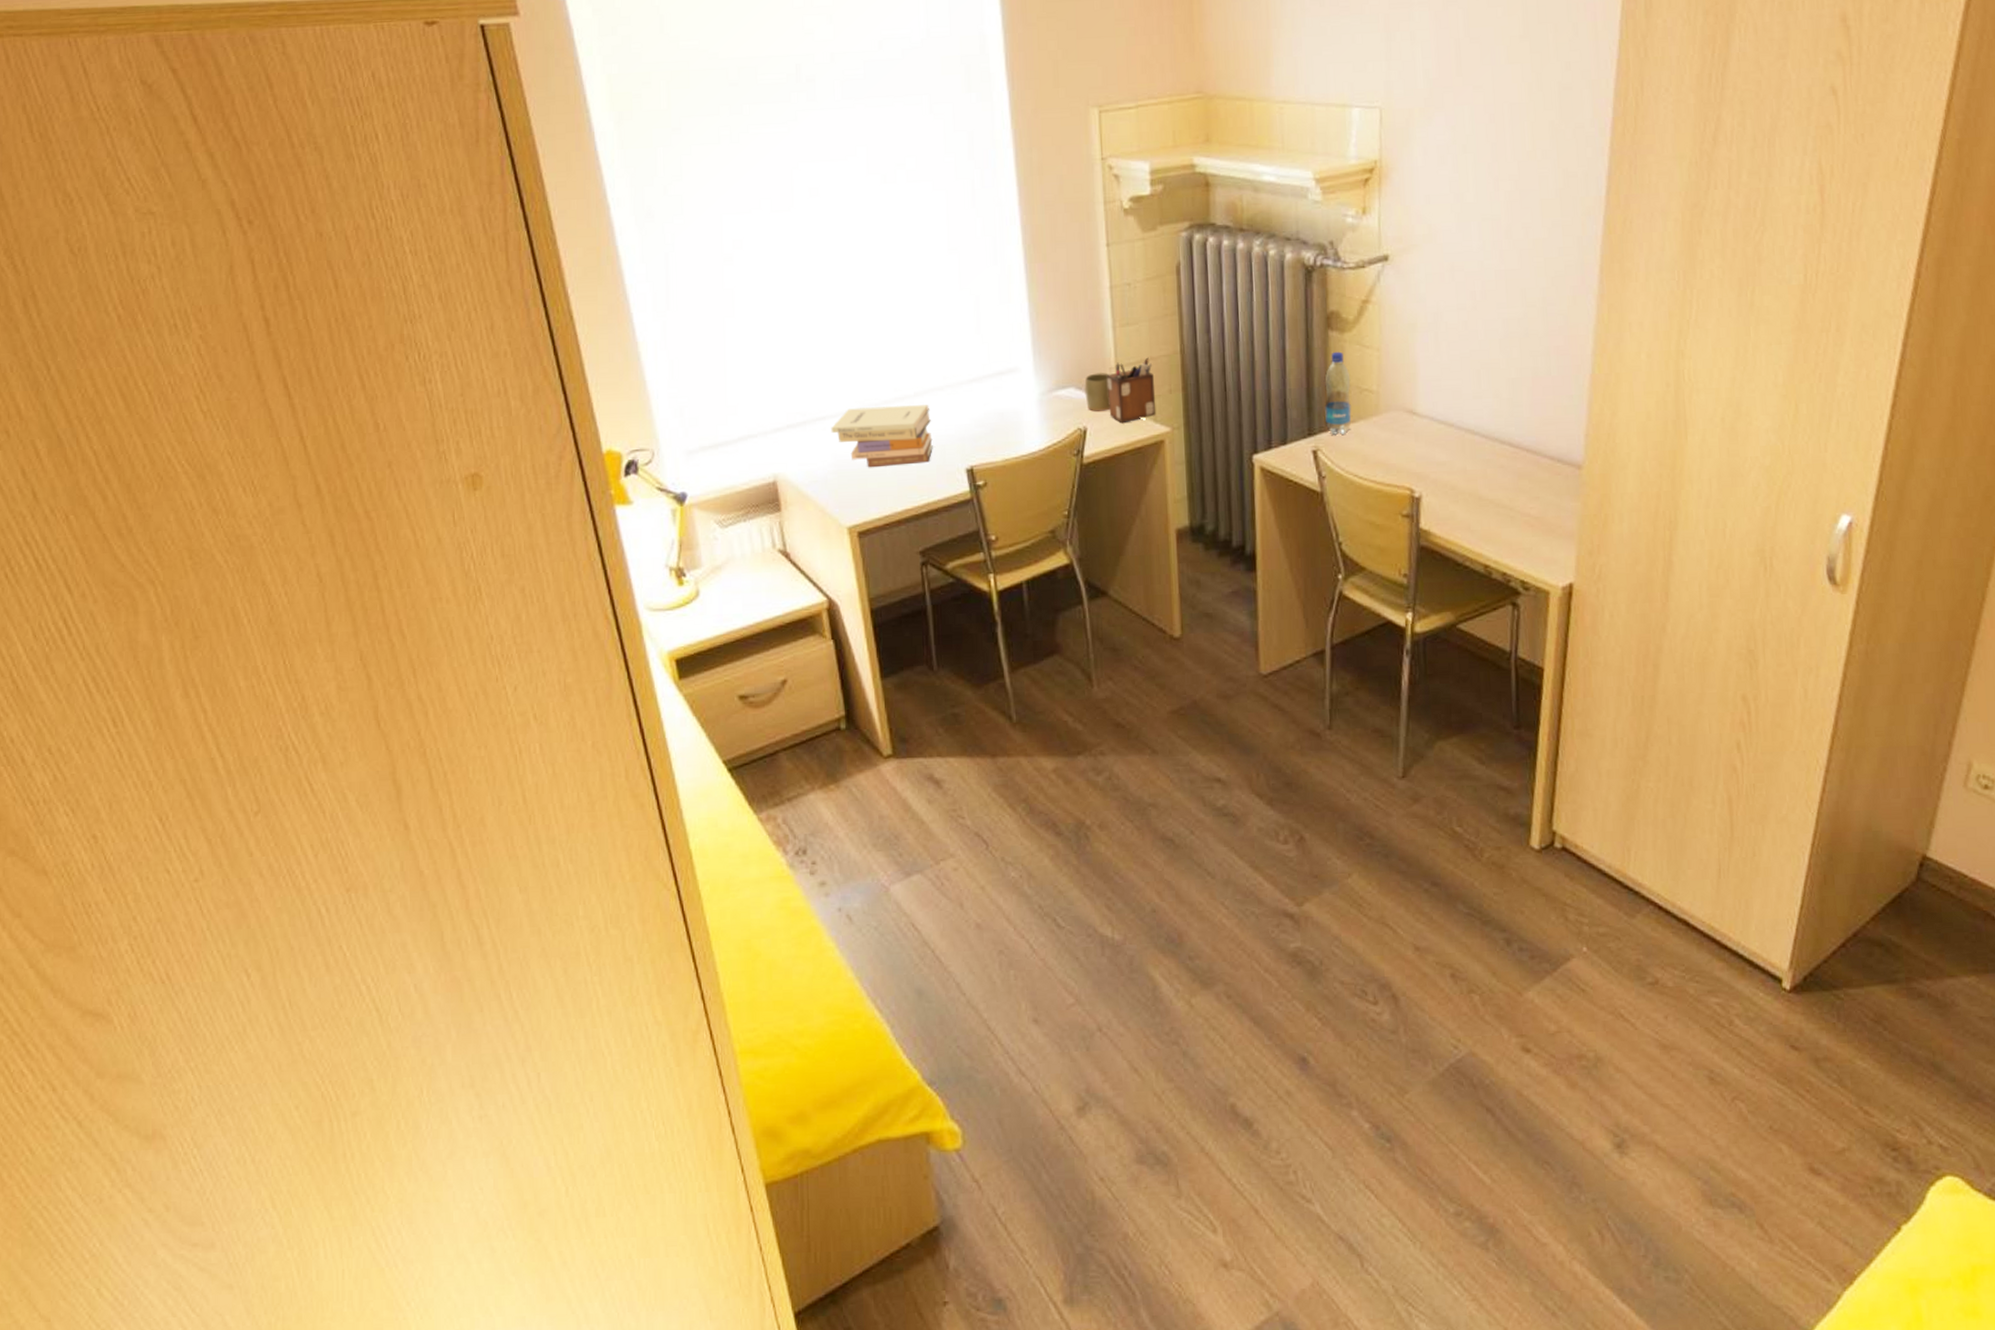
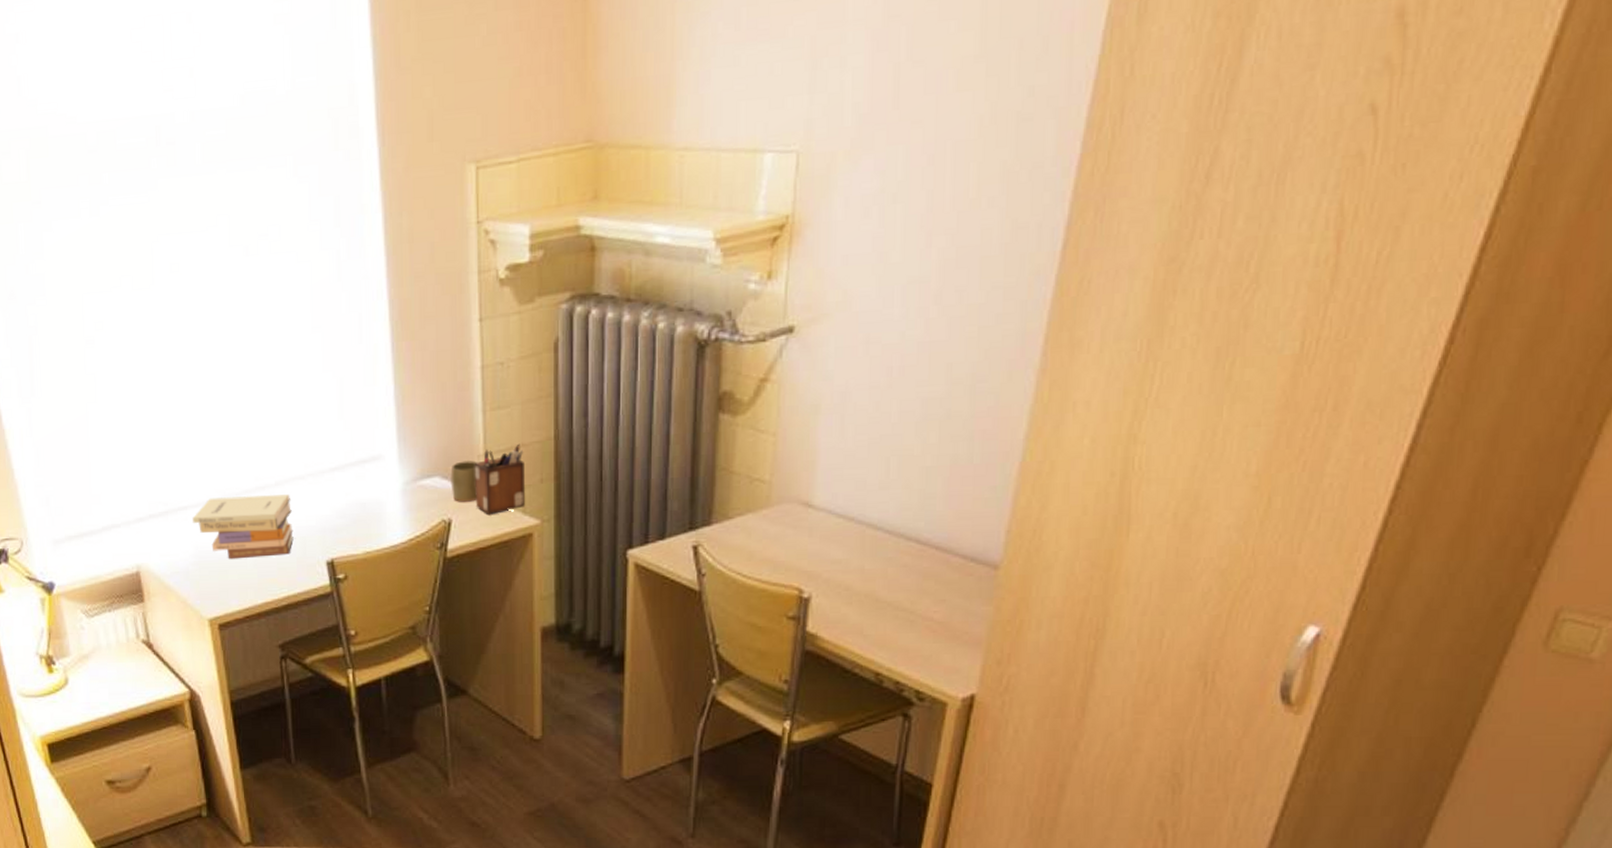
bottle: present [1324,351,1352,436] -> none [709,437,741,530]

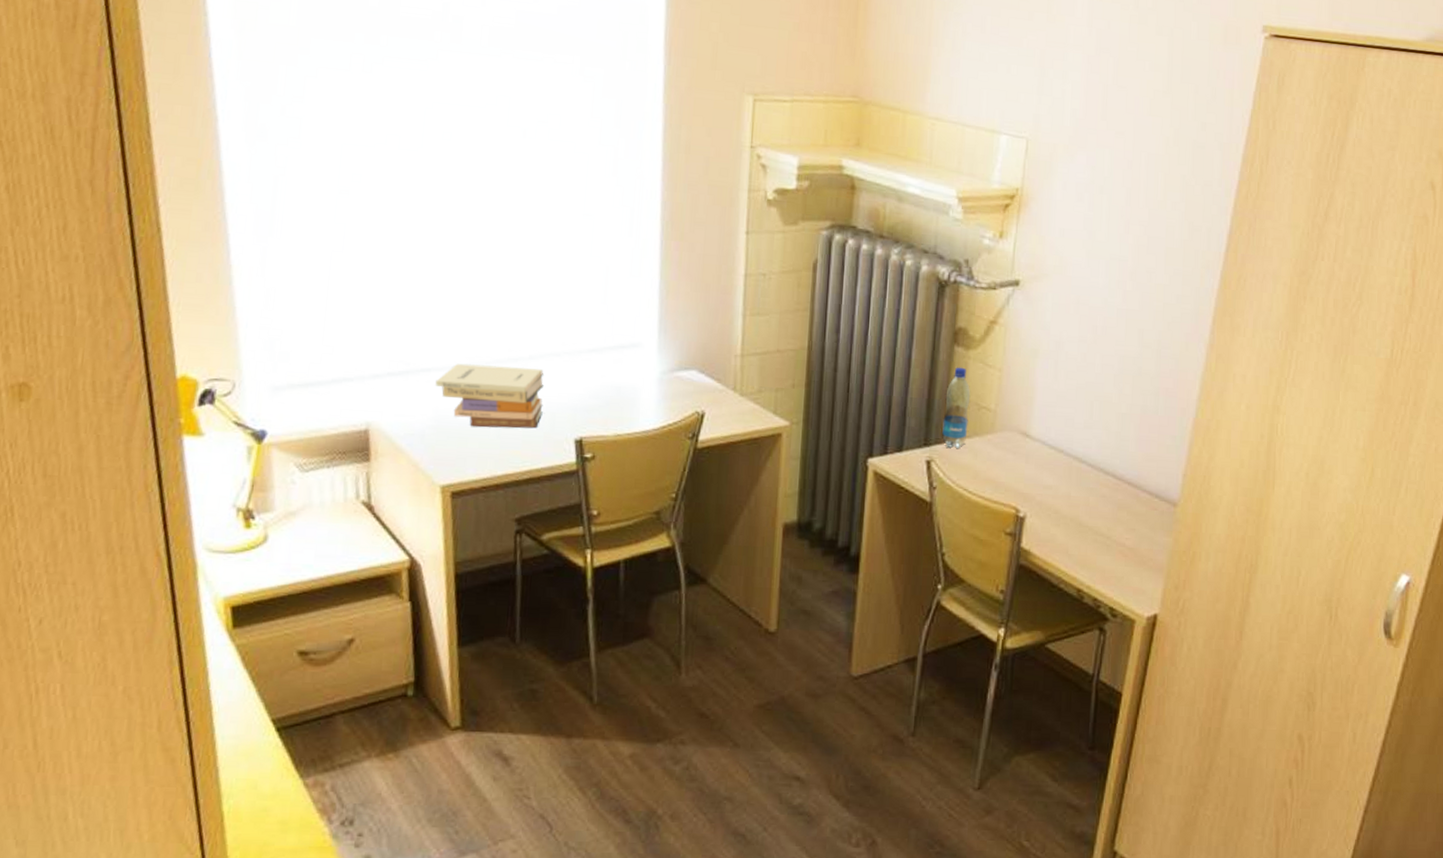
mug: present [449,460,478,502] -> none [706,358,735,398]
desk organizer: present [474,443,526,514] -> none [729,349,779,412]
bottle: none [709,437,741,530] -> present [942,367,971,449]

